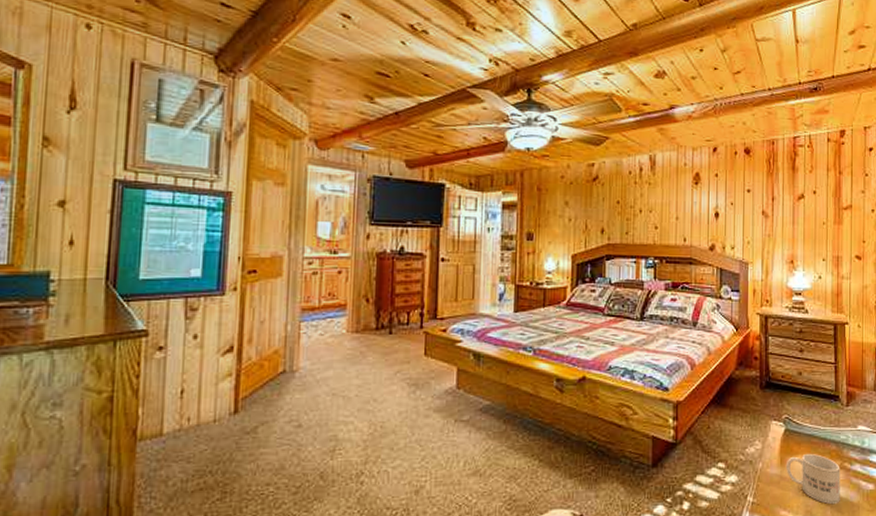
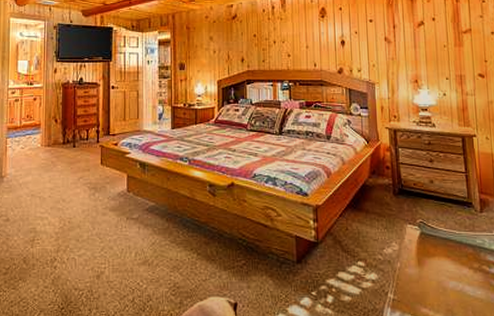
mug: present [785,453,840,505] -> none [423,255,481,305]

